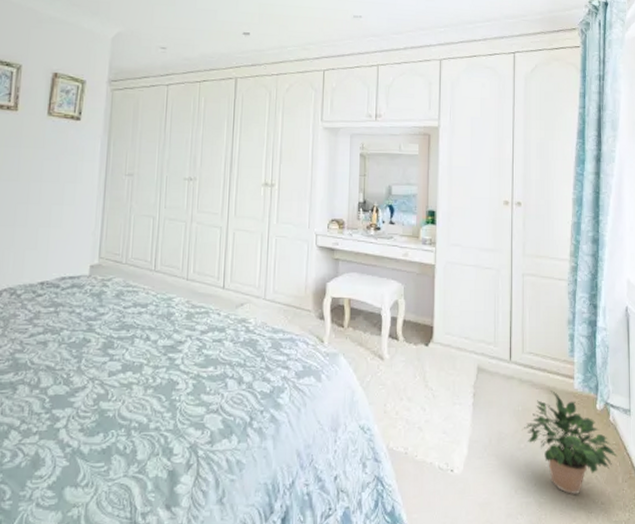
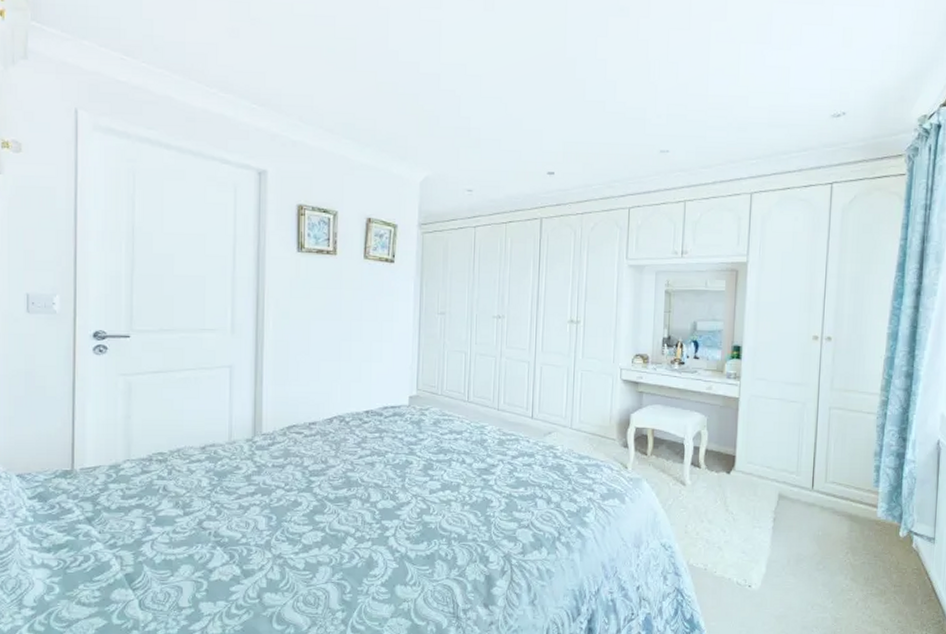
potted plant: present [522,390,618,494] -> none [821,518,918,612]

